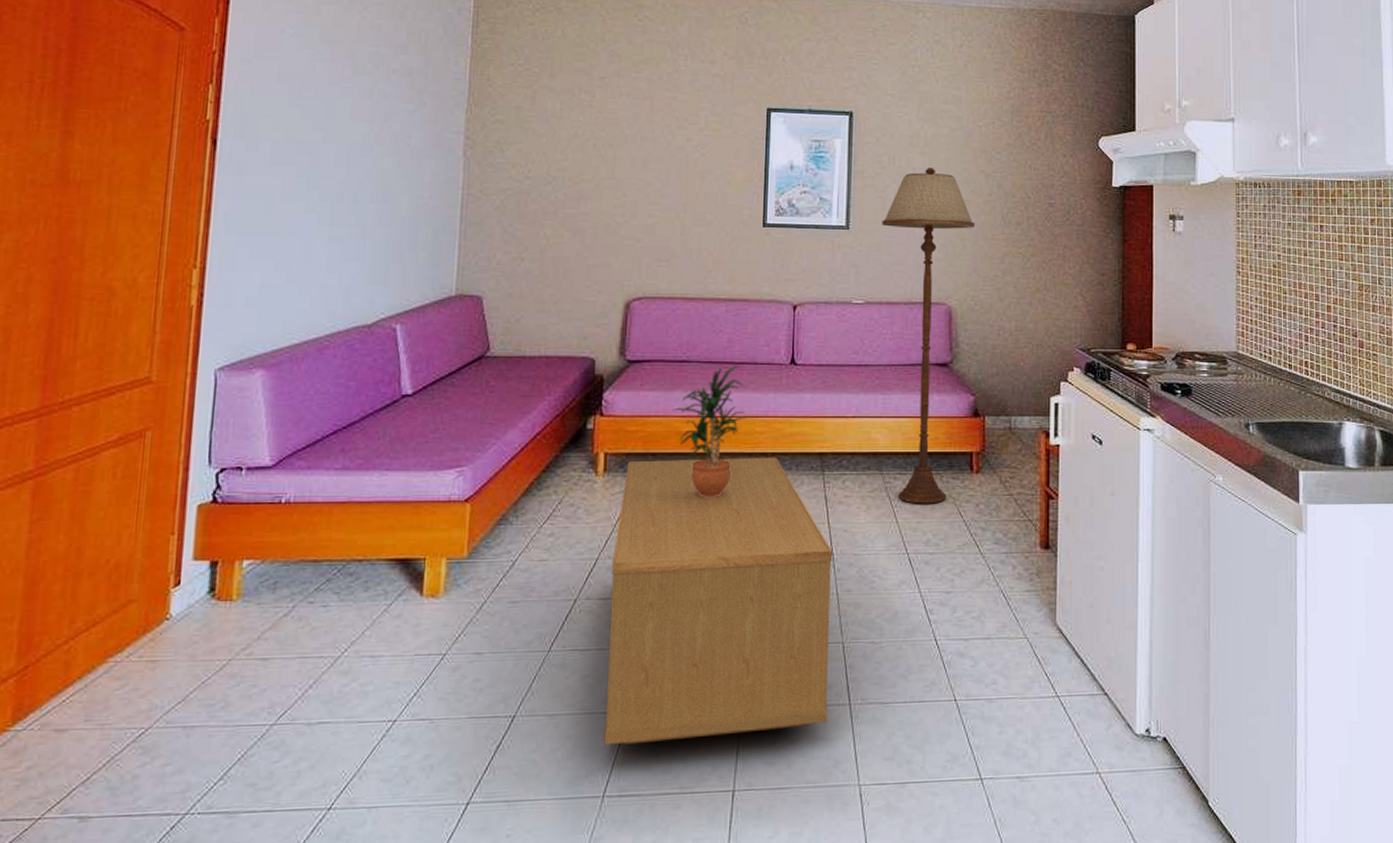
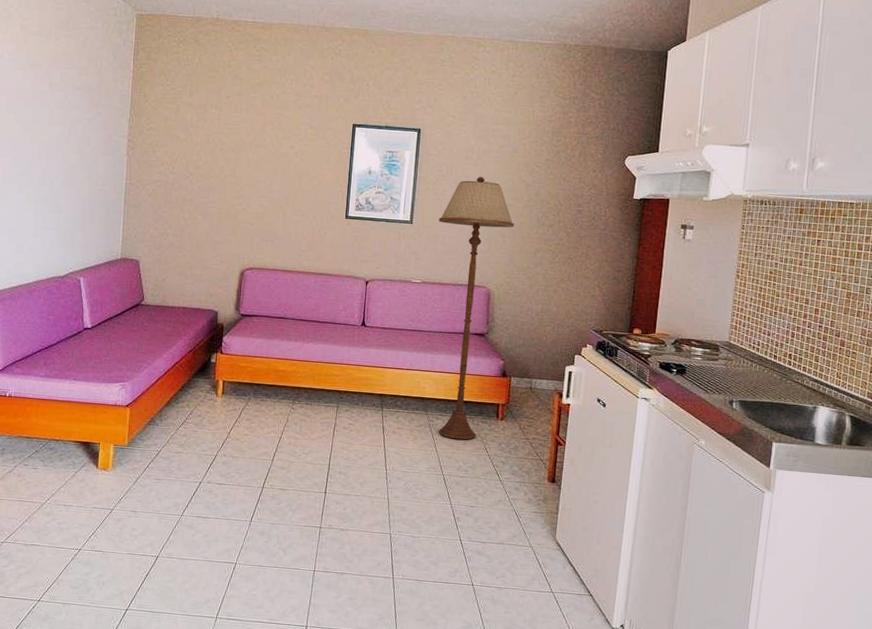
coffee table: present [604,457,833,746] -> none [218,388,387,589]
potted plant: present [672,366,747,498] -> none [272,324,327,420]

